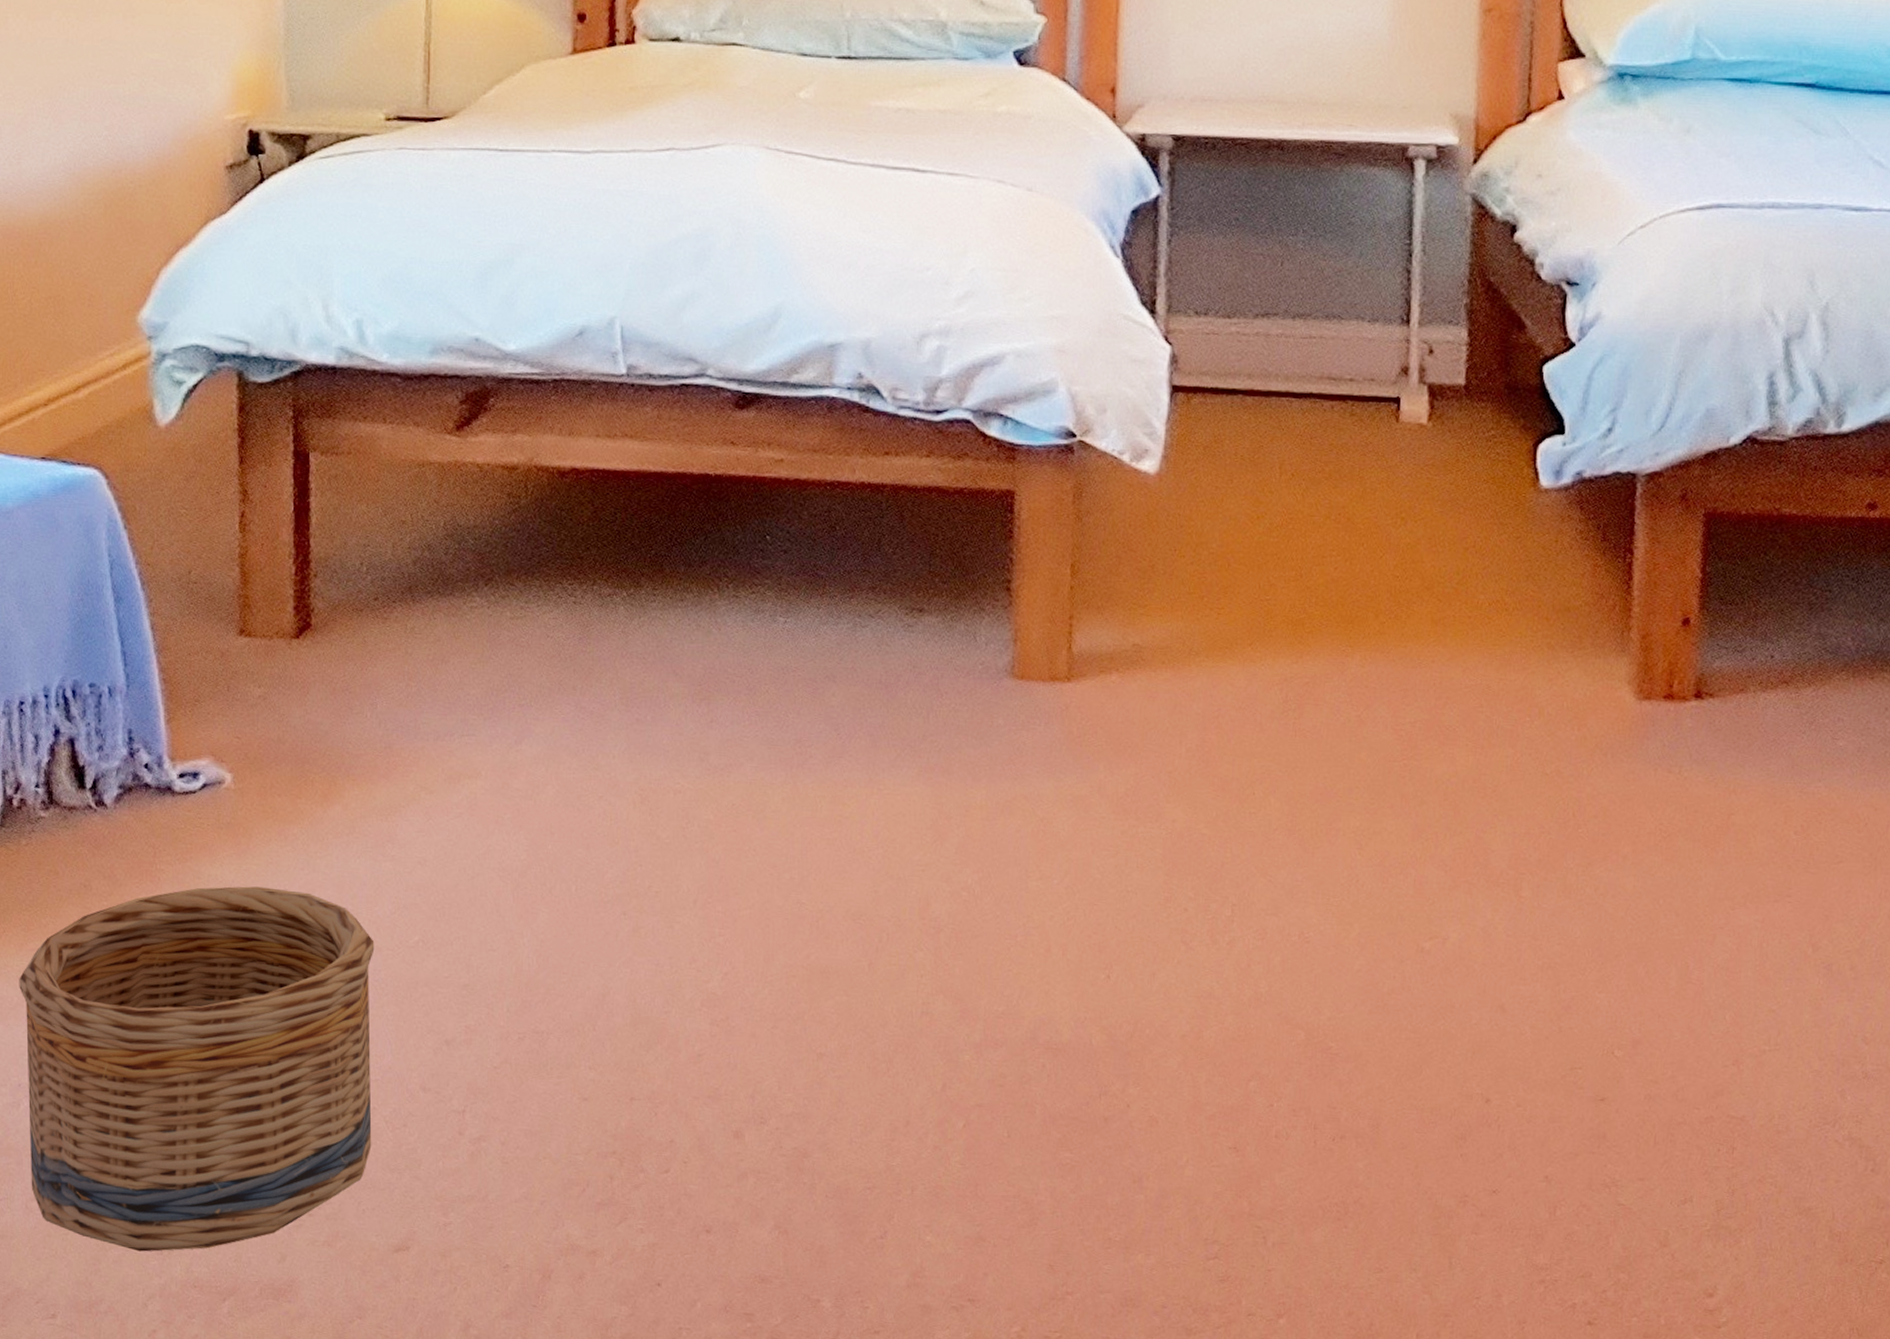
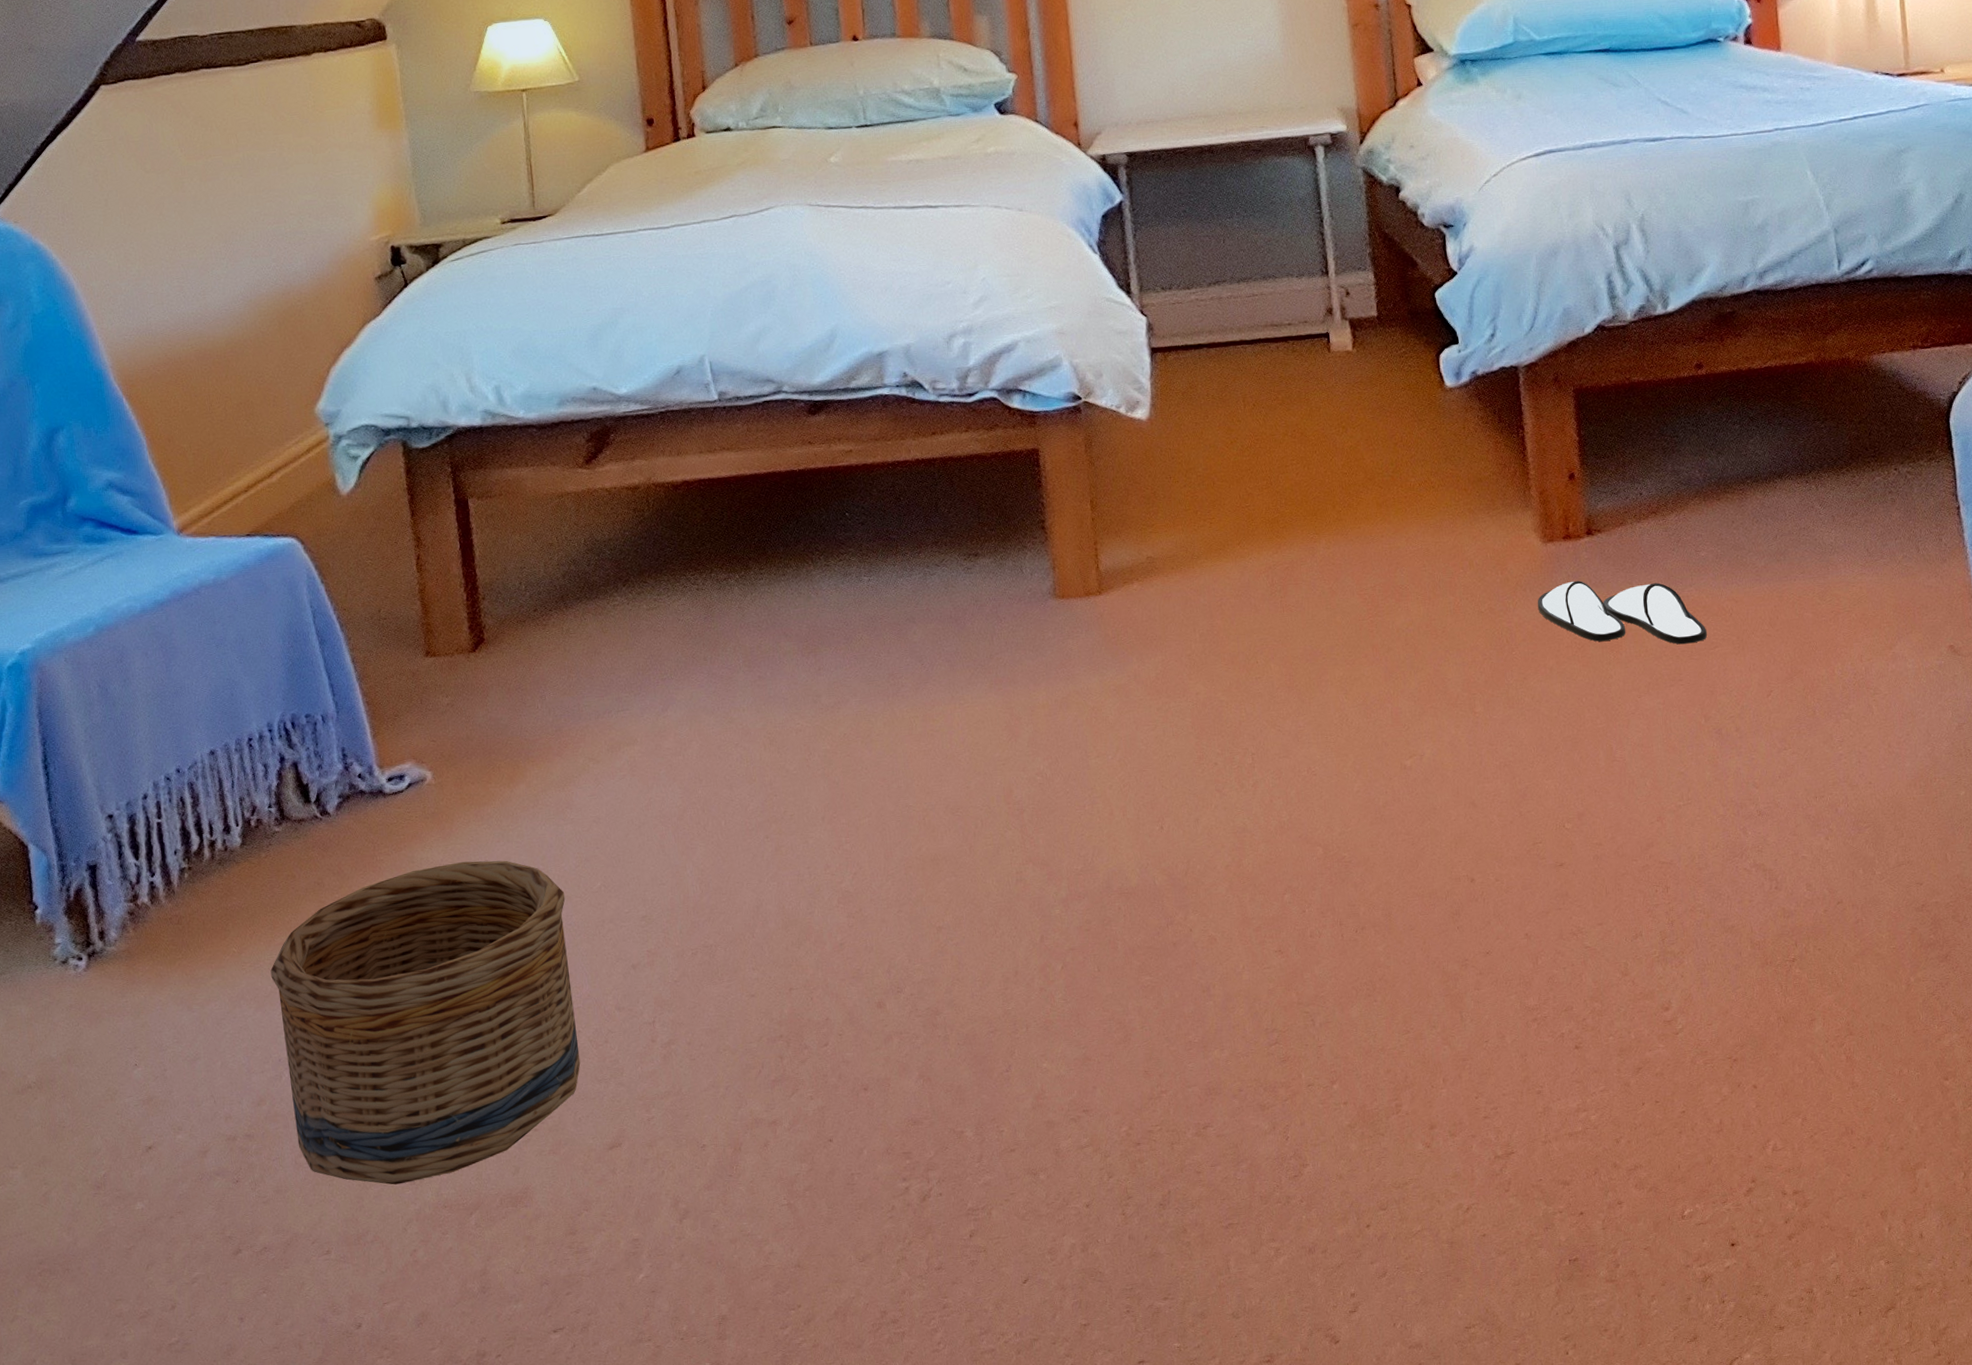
slippers: none [1618,752,1831,853] -> present [1537,580,1707,645]

